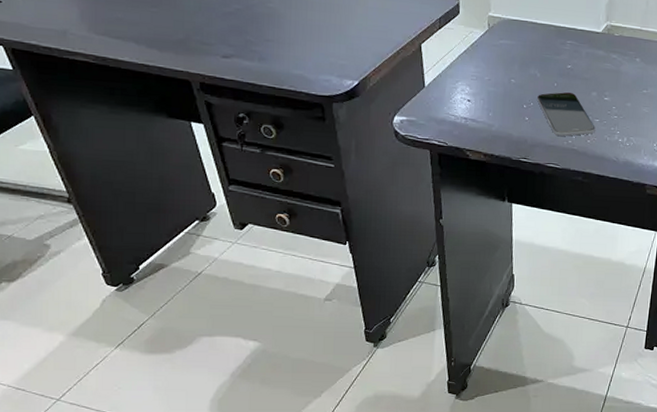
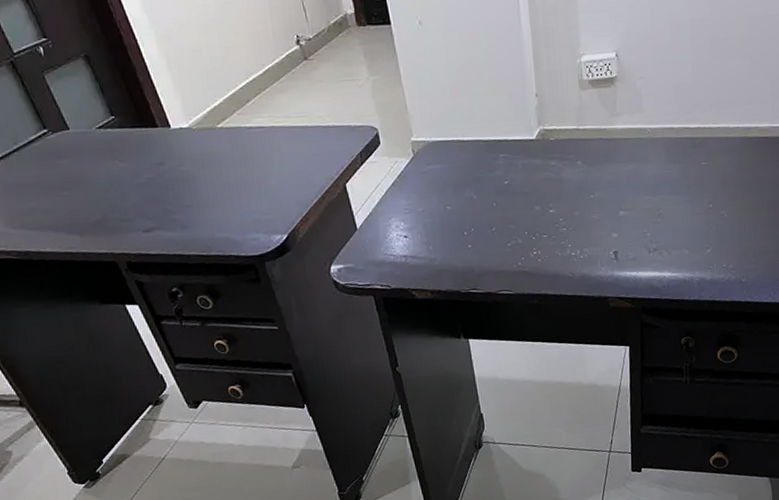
smartphone: present [537,92,595,136] -> none [477,210,545,259]

